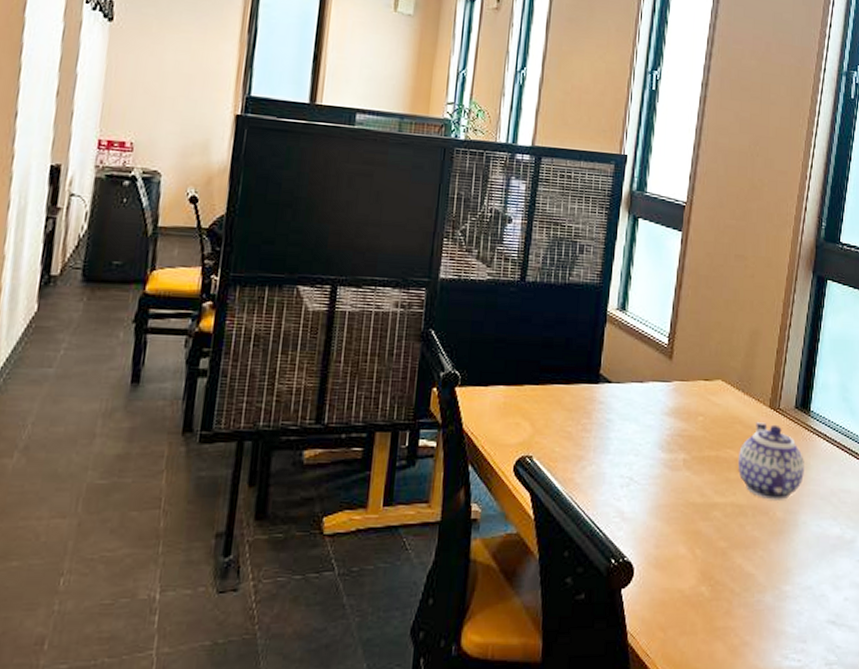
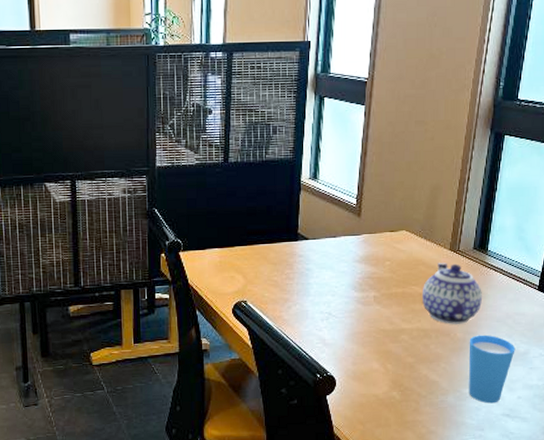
cup: none [789,515,841,606] -> present [469,335,516,404]

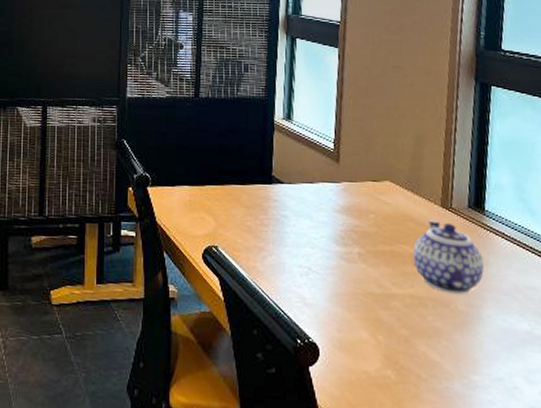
cup: present [469,335,516,404] -> none [473,309,530,398]

